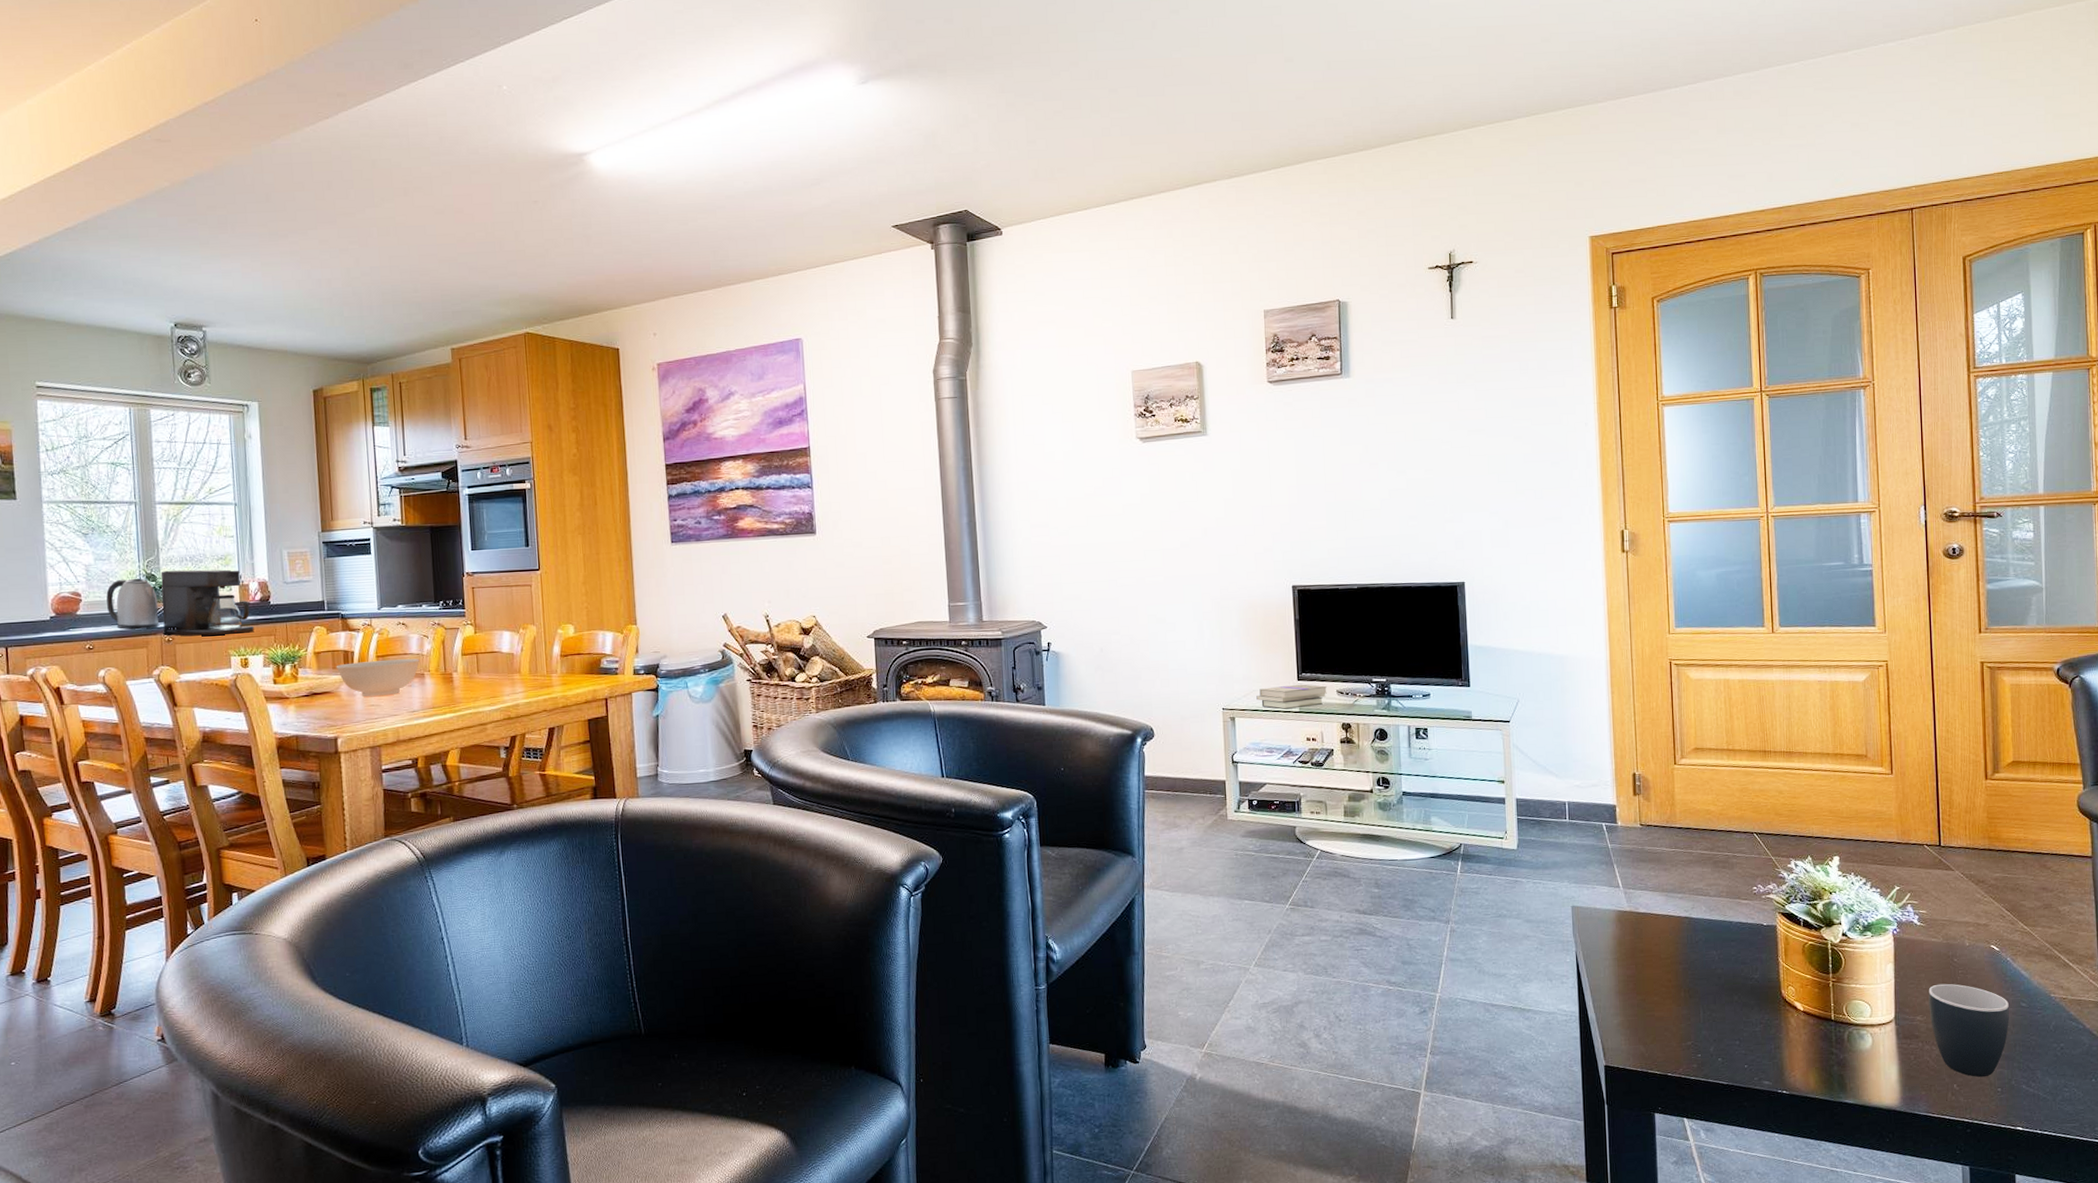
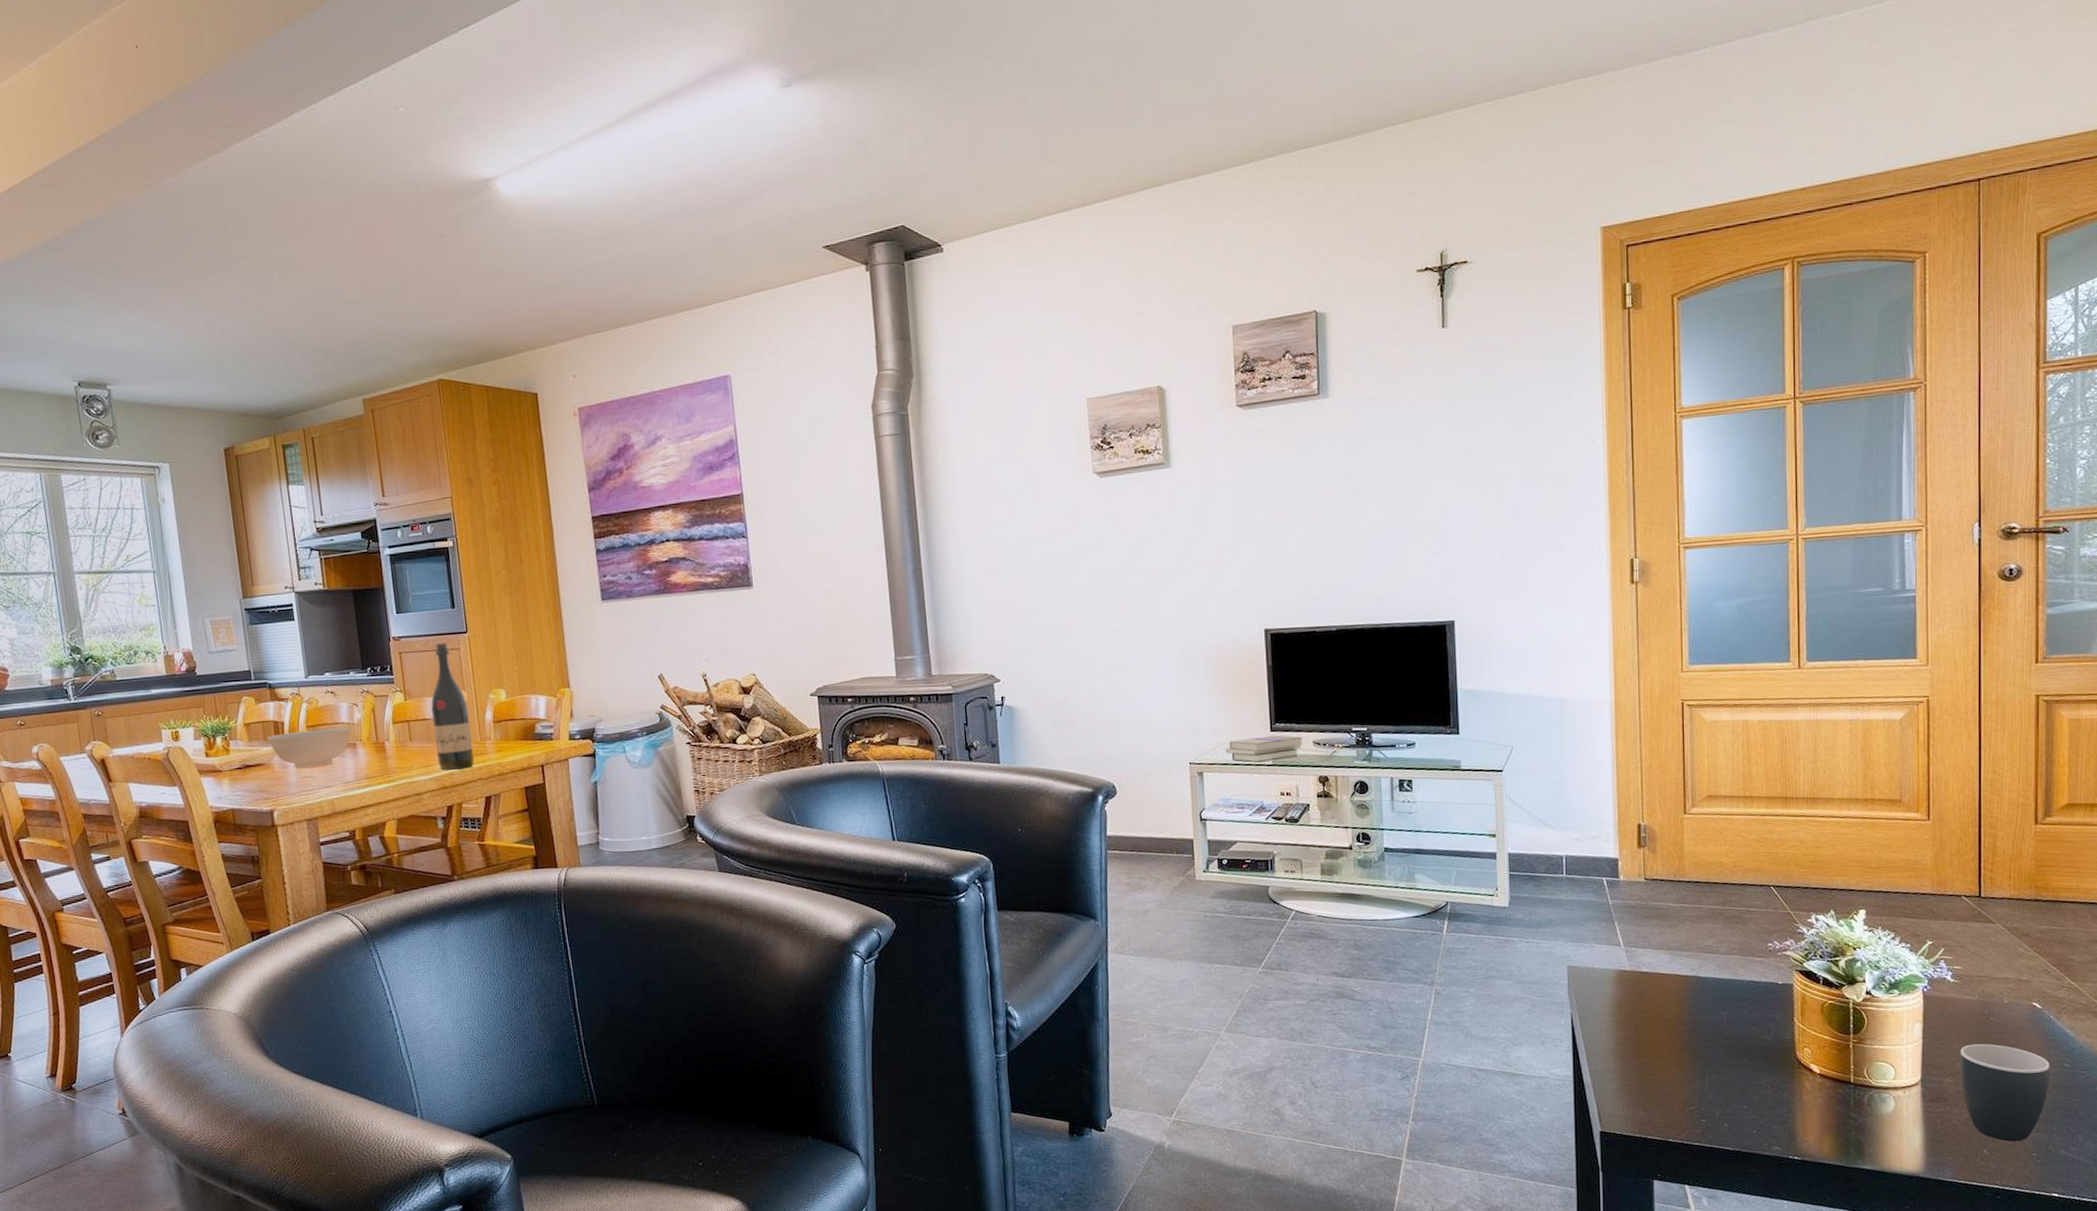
kettle: present [106,578,159,630] -> none [32,651,87,705]
coffee maker: present [160,569,254,636] -> none [84,640,183,711]
wine bottle: none [500,579,540,702] -> present [431,642,474,771]

